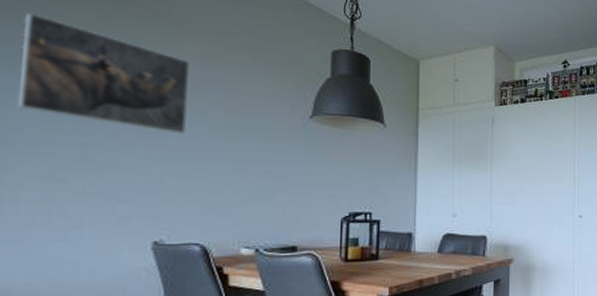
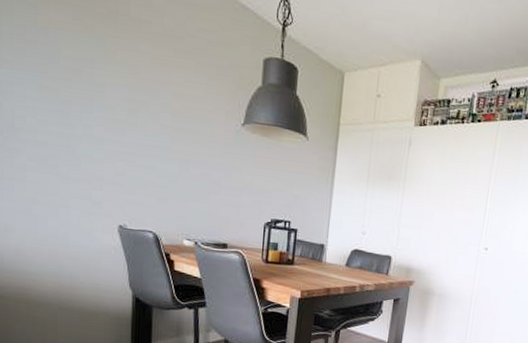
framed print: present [18,12,189,134] -> none [19,11,144,133]

